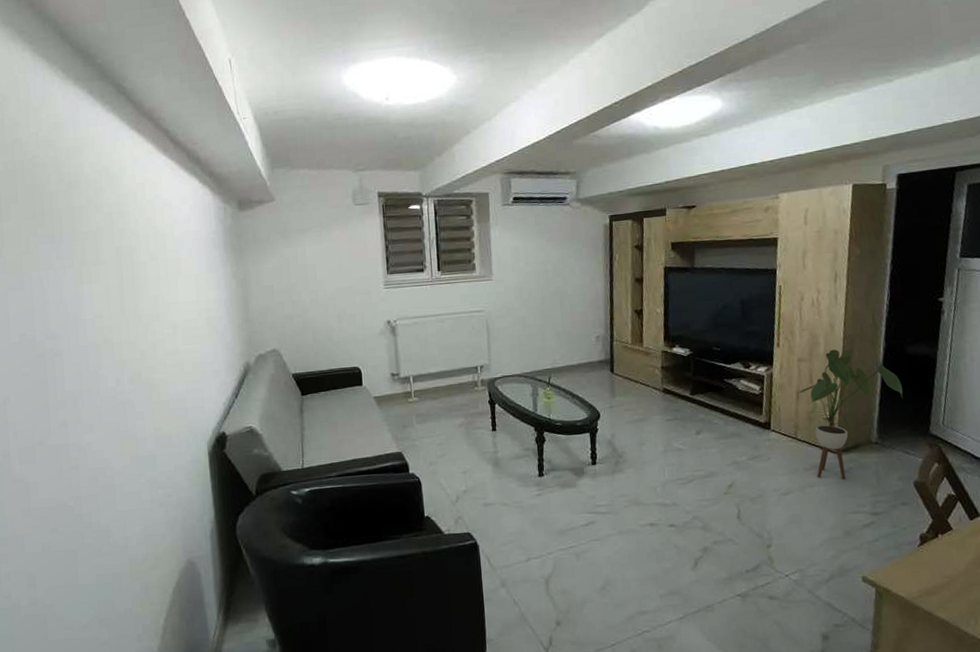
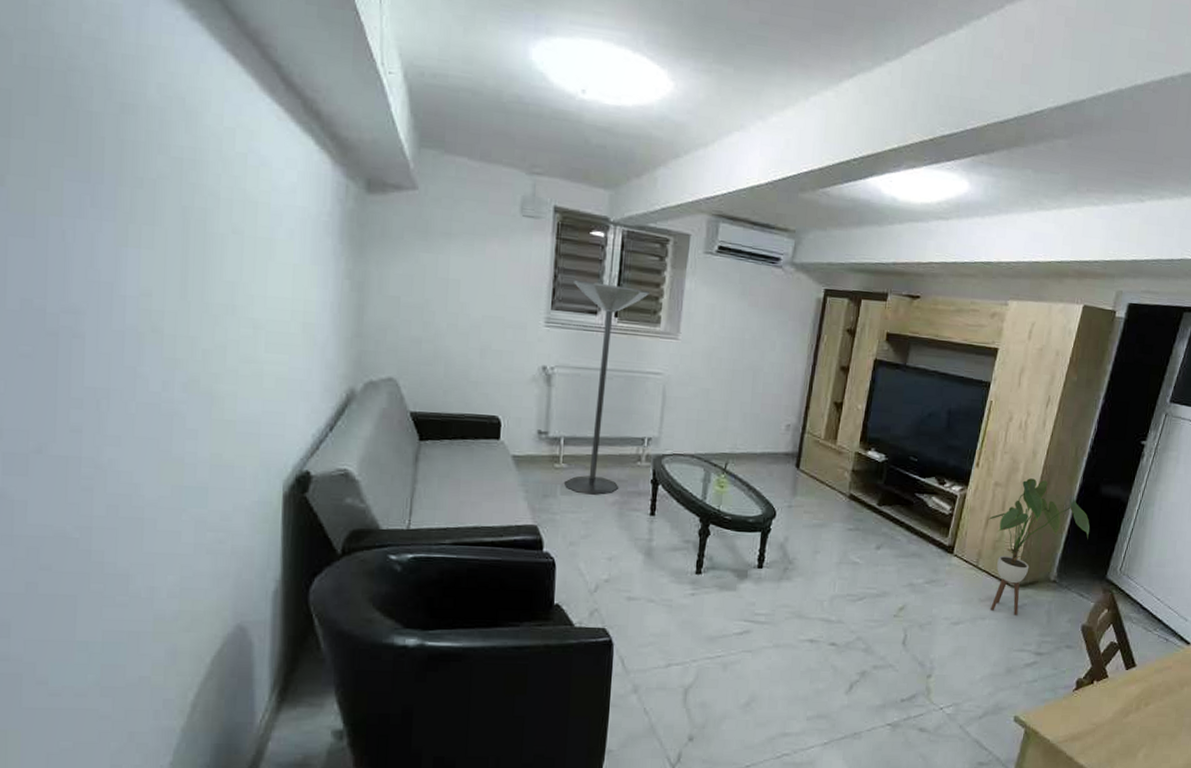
floor lamp: none [402,245,463,421] -> present [565,279,649,495]

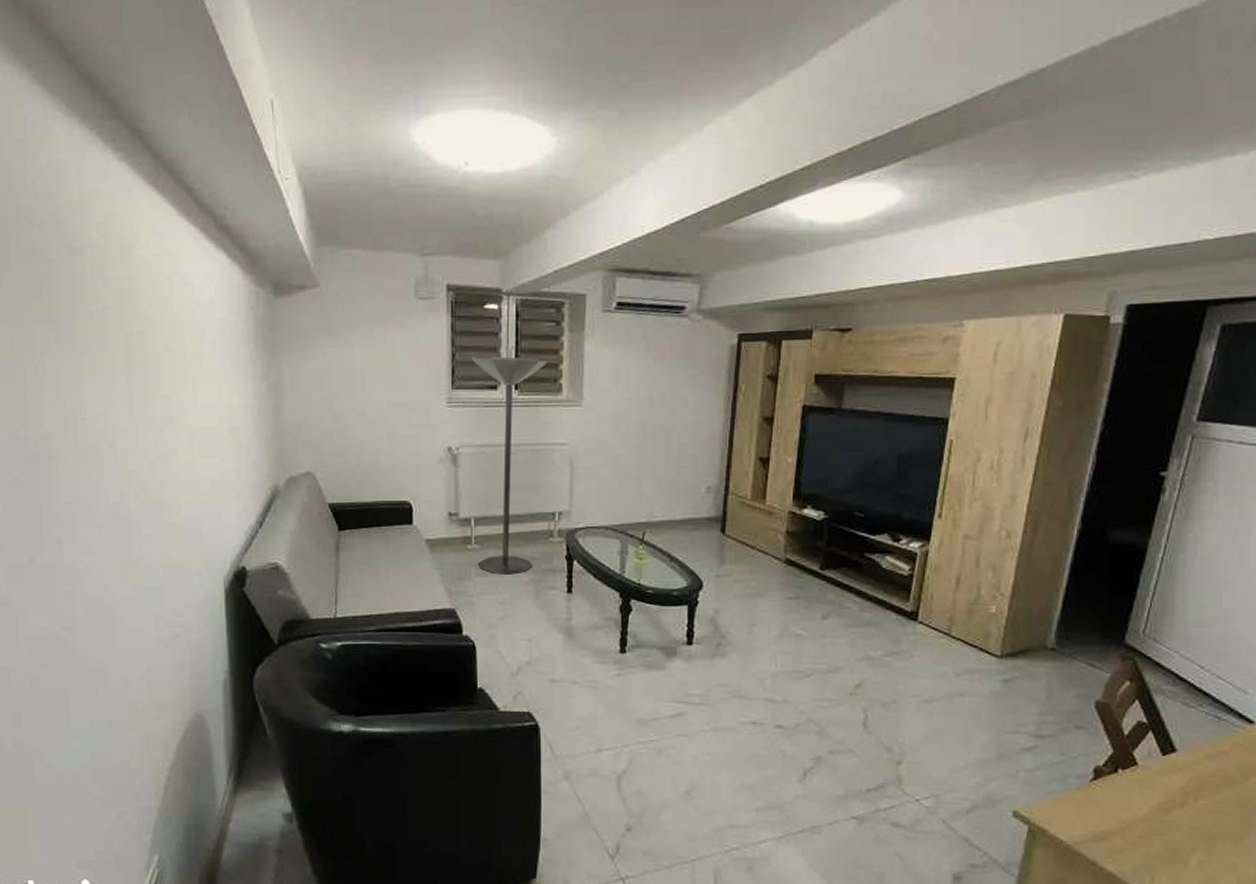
house plant: present [988,478,1090,615] -> none [959,527,1097,691]

